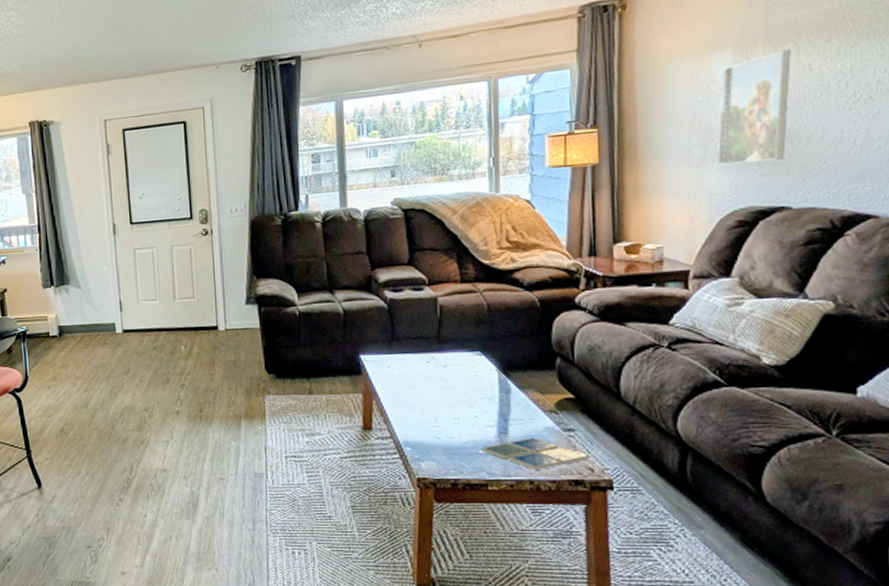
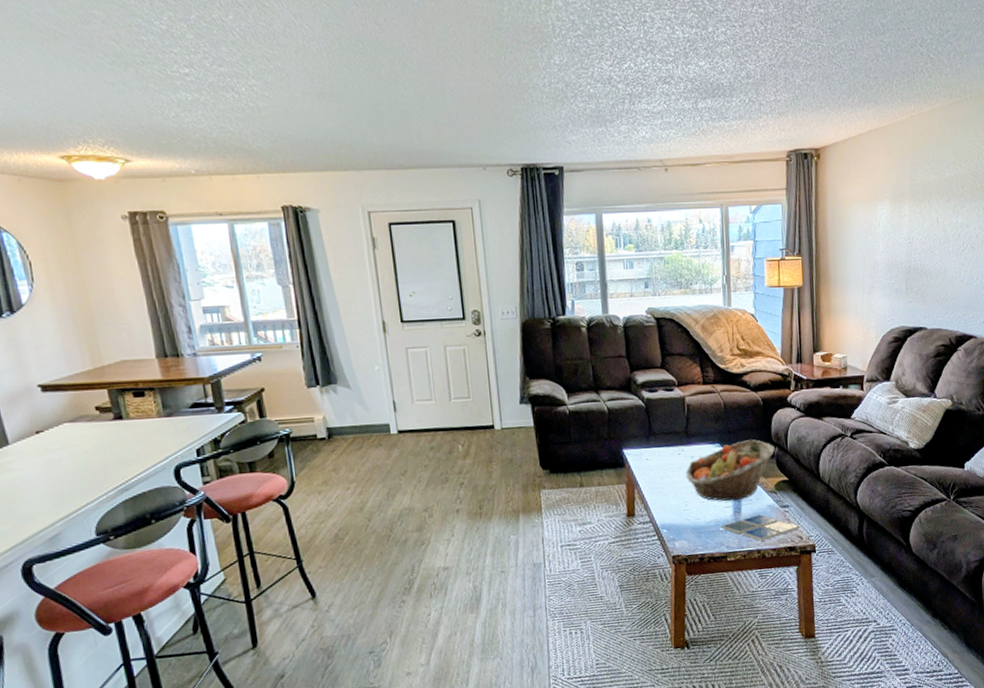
fruit basket: none [436,348,556,420] -> present [686,439,775,501]
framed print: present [717,49,791,165] -> none [881,205,926,292]

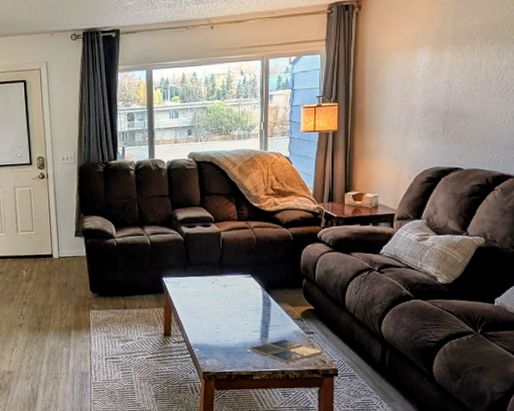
fruit basket: present [686,439,775,501] -> none [218,271,303,326]

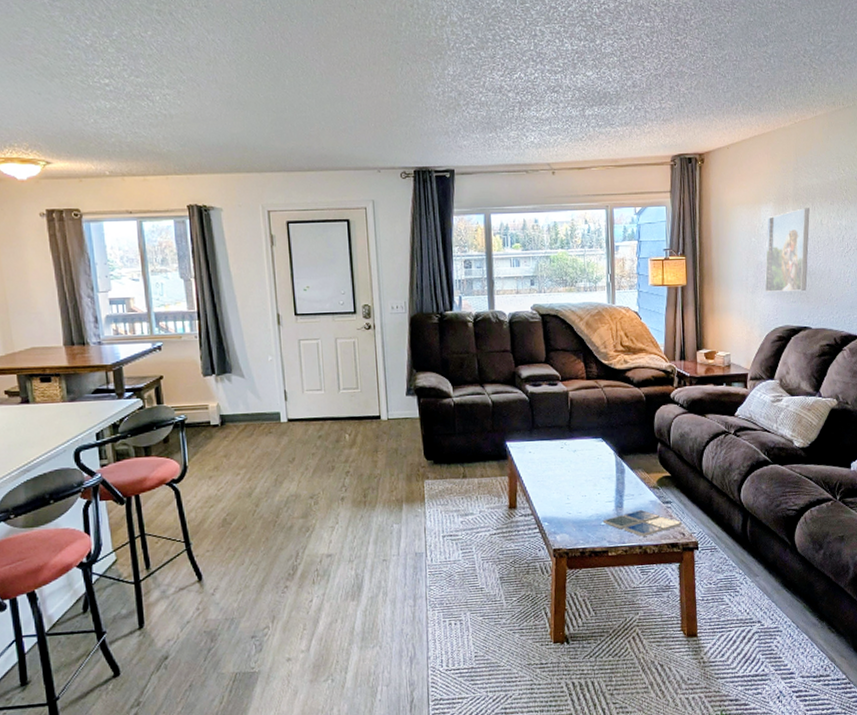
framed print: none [416,49,468,135] -> present [764,208,810,292]

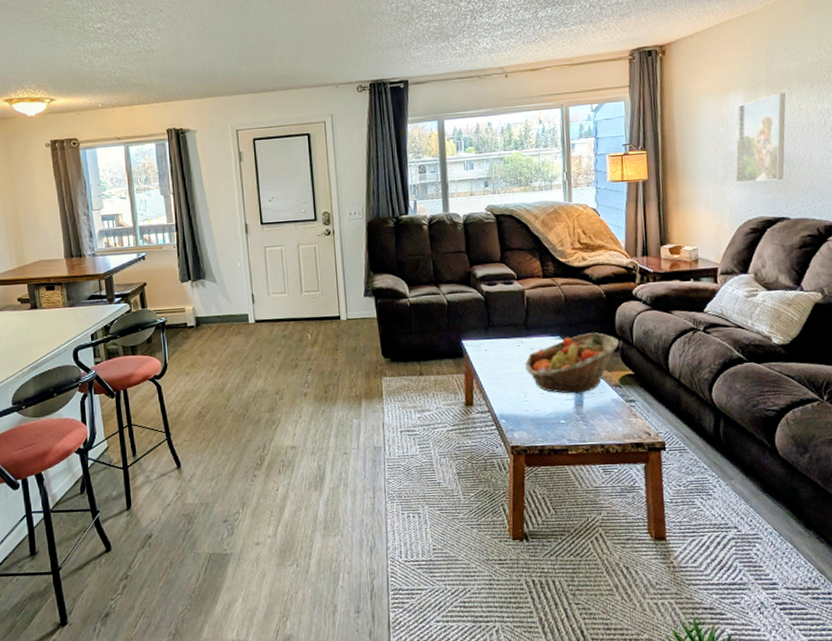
fruit basket: none [568,435,657,496] -> present [525,332,619,394]
drink coaster: present [603,510,683,537] -> none [562,409,648,436]

